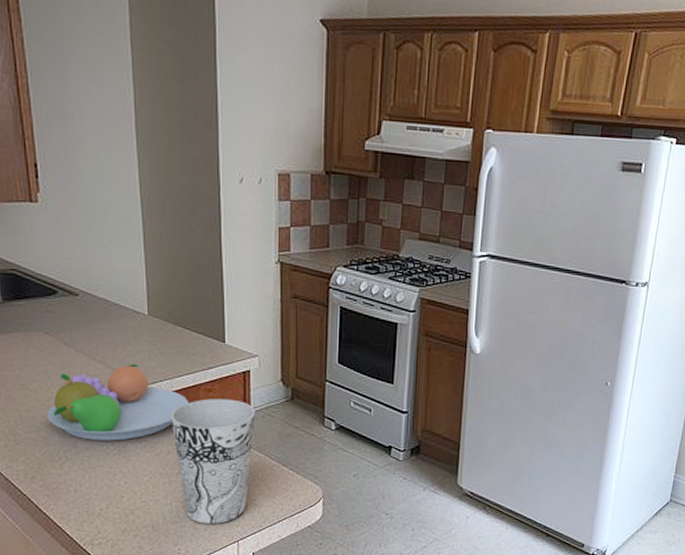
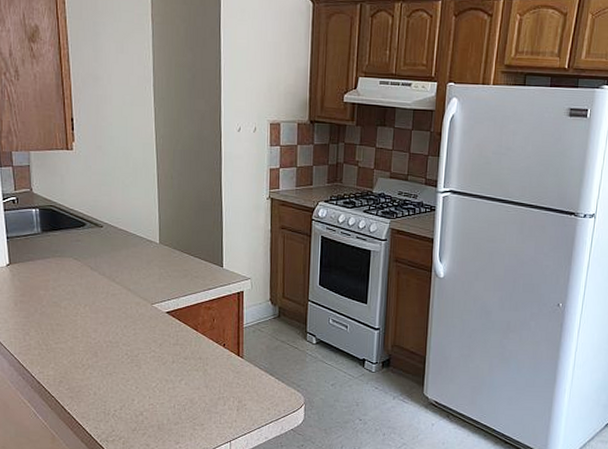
fruit bowl: present [47,364,188,441] -> none [74,285,191,351]
cup: present [171,398,256,524] -> none [176,315,248,425]

